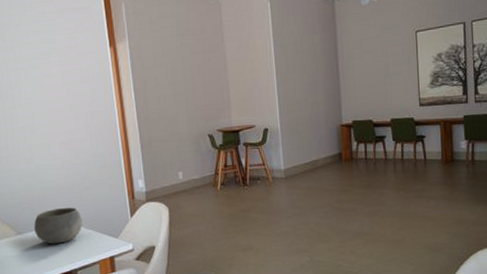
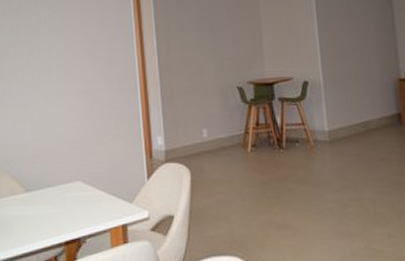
bowl: present [34,207,83,244] -> none [43,164,95,206]

